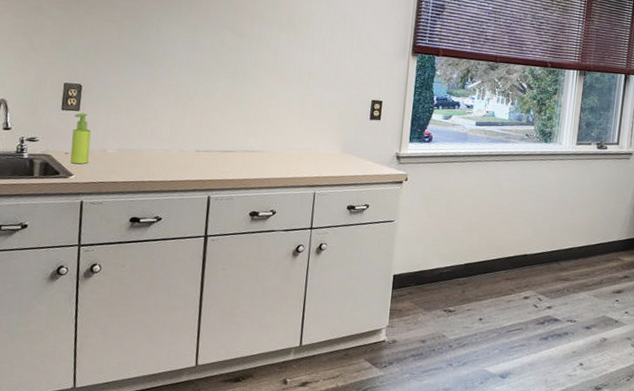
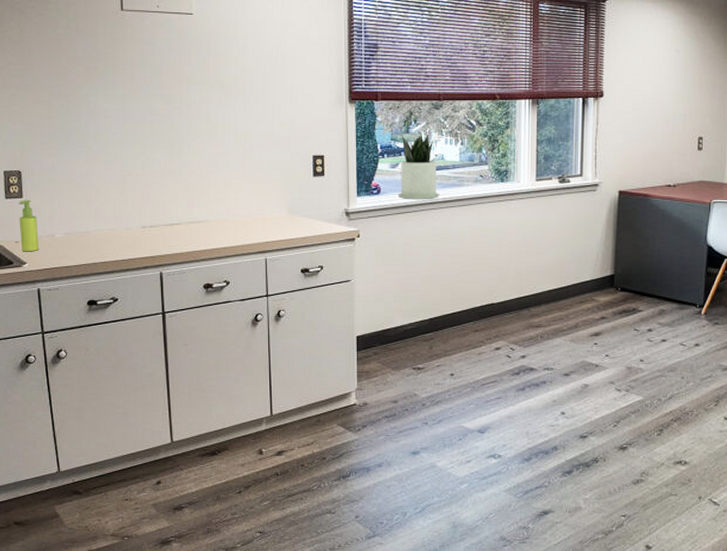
planter: none [447,90,487,153] -> present [397,134,440,200]

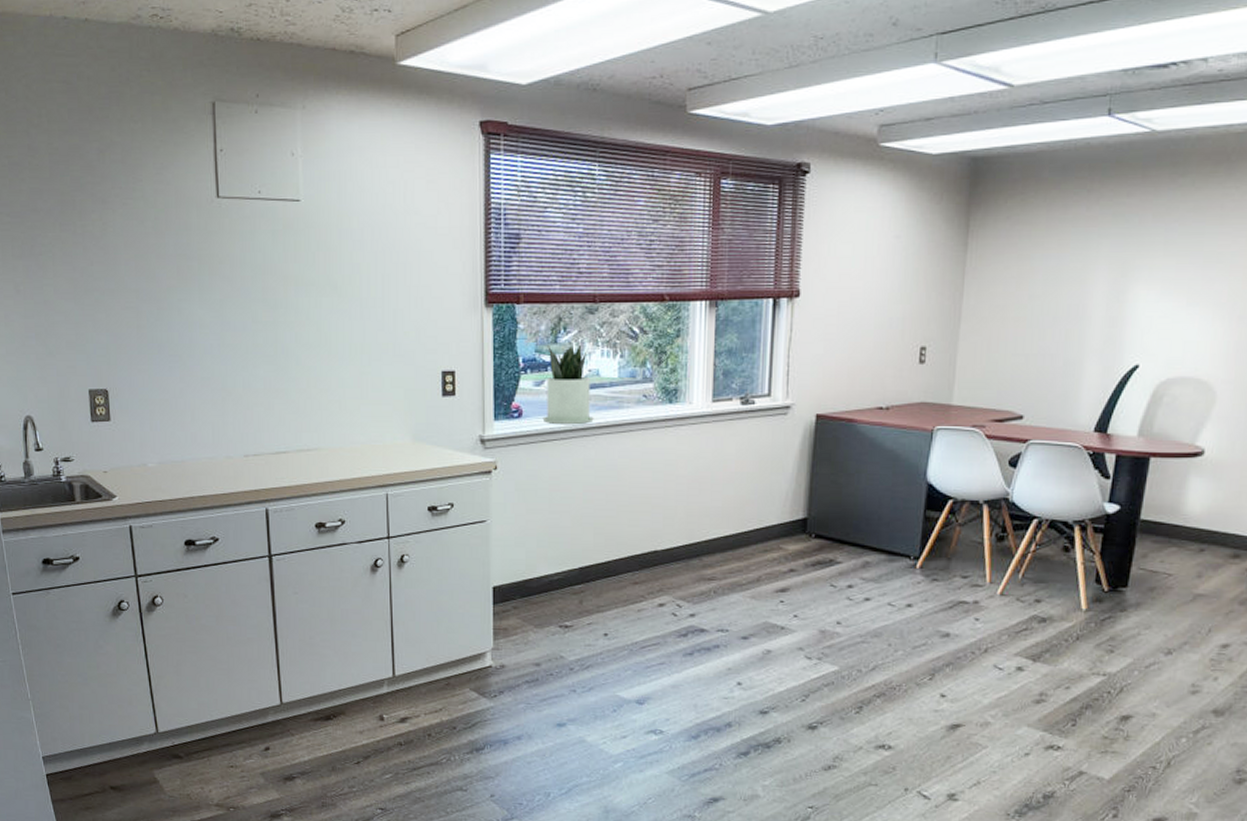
soap dispenser: present [19,200,39,252] -> none [106,423,130,484]

